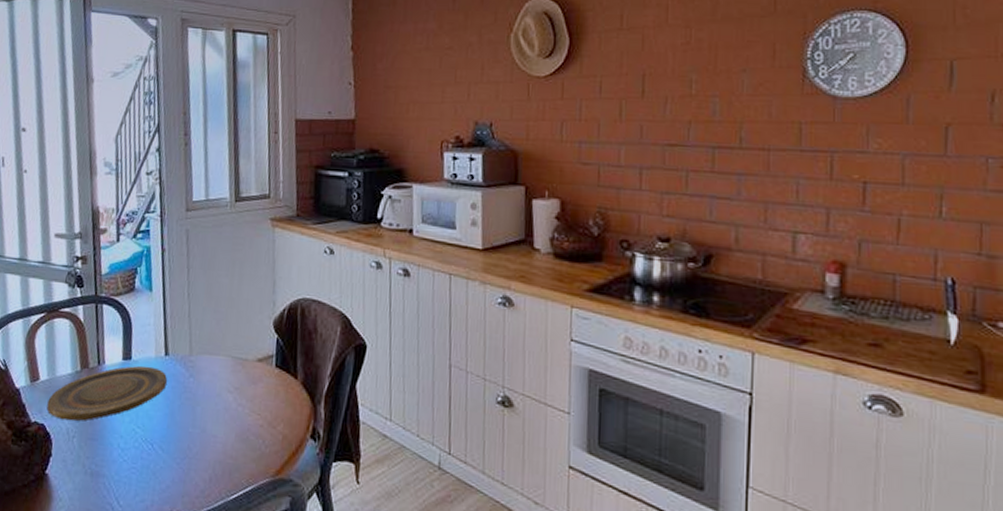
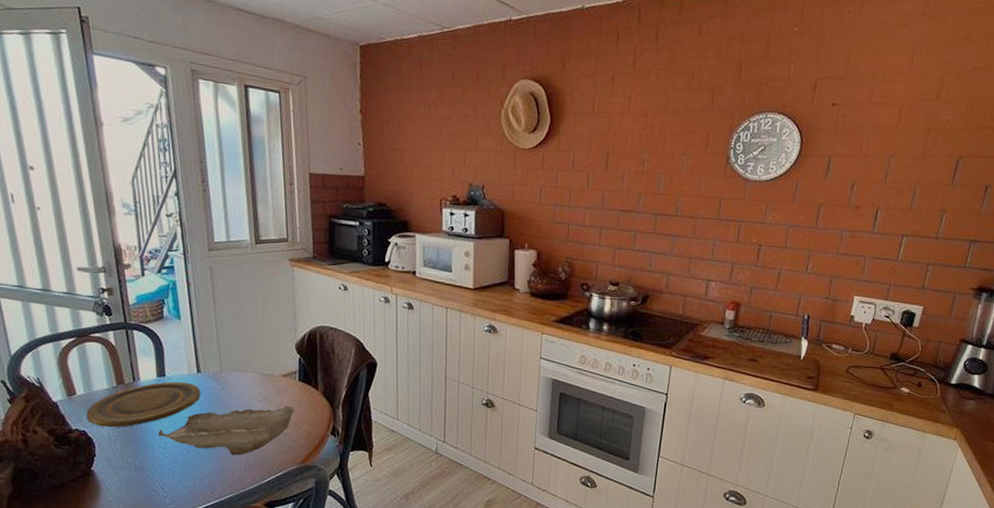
decorative bowl: none [118,399,272,462] -> present [158,406,297,456]

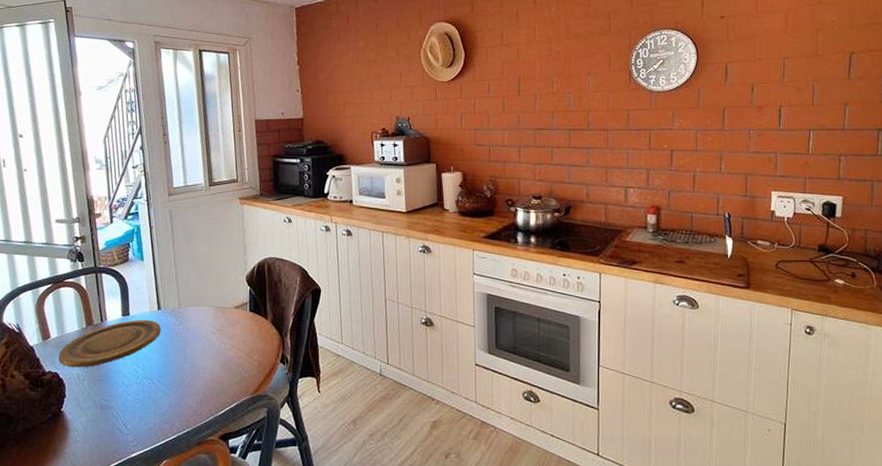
decorative bowl: present [158,406,297,456] -> none [122,337,248,389]

